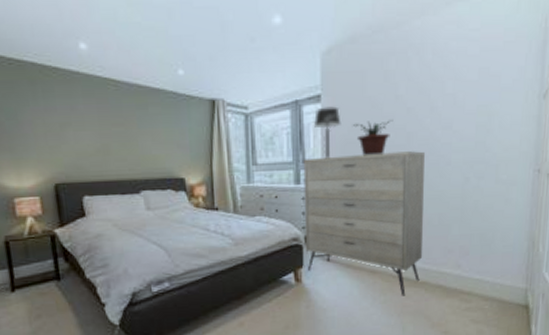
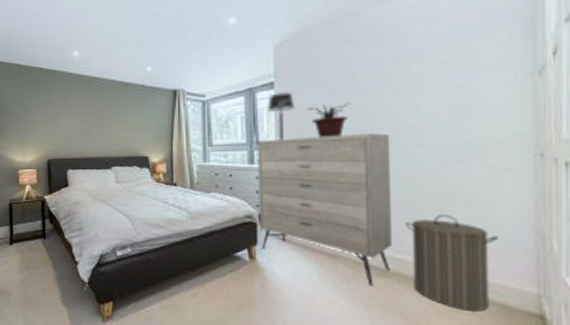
laundry hamper: none [433,227,504,309] -> present [405,215,500,312]

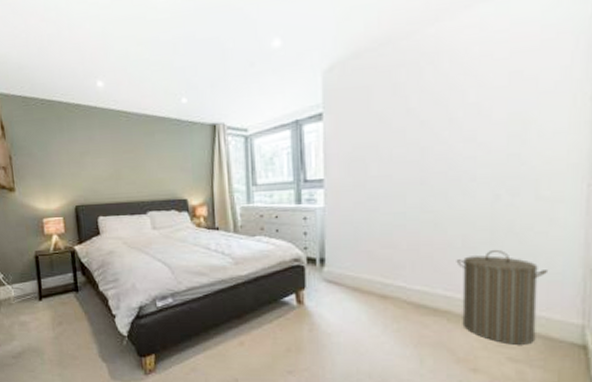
dresser: present [257,133,393,286] -> none [304,167,445,325]
table lamp: present [266,92,295,141] -> none [314,124,345,178]
potted plant: present [306,103,351,138] -> none [357,135,404,174]

